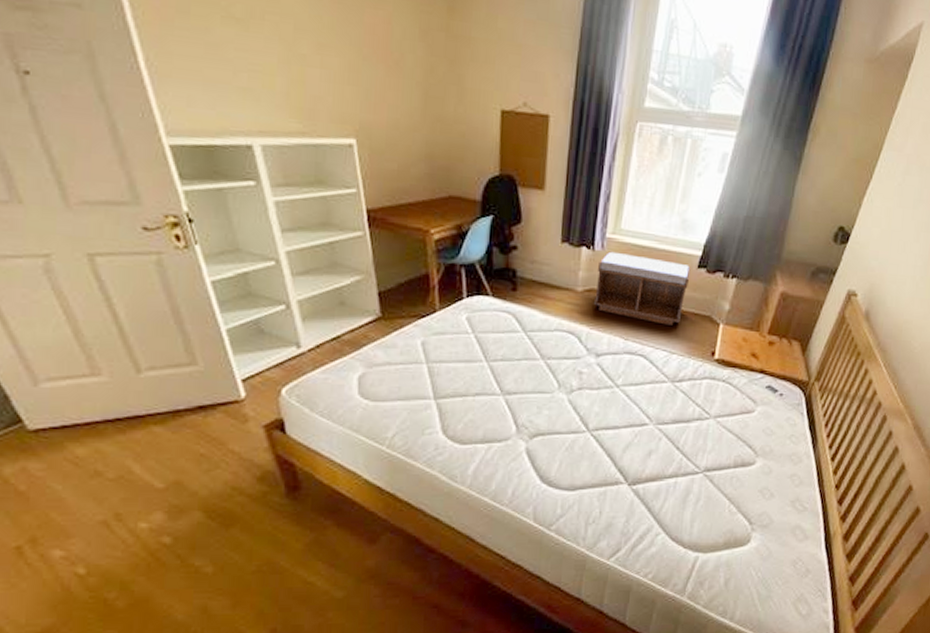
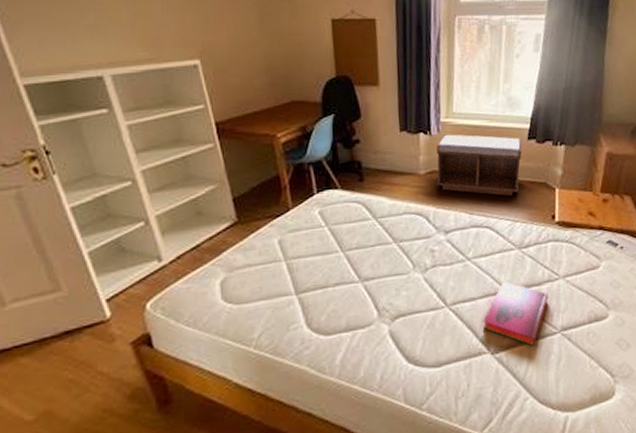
hardback book: none [623,413,696,483] -> present [483,281,548,347]

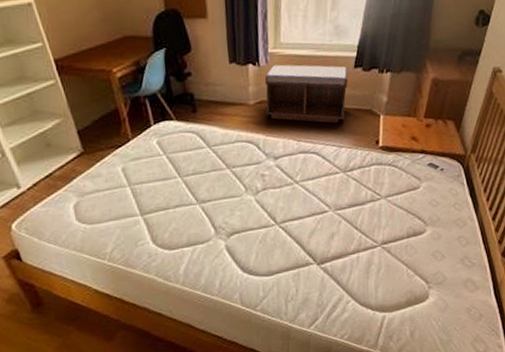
hardback book: present [483,281,548,347] -> none [310,201,371,258]

